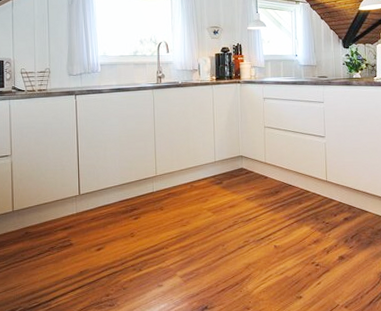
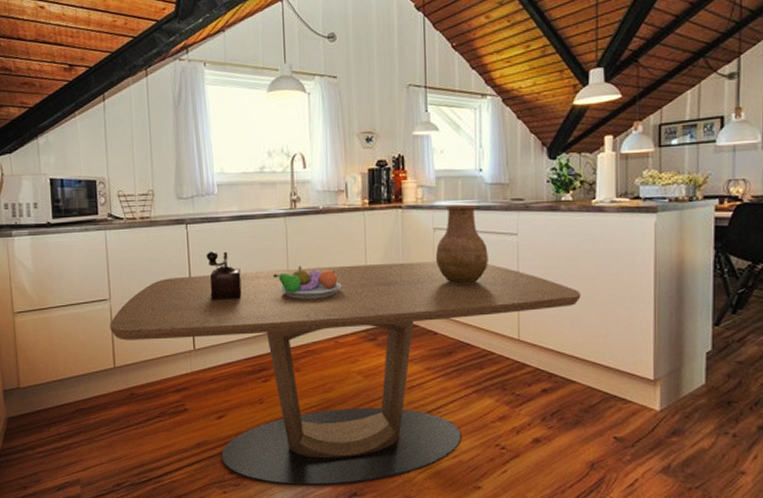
dining table: none [10,123,369,303] -> present [110,261,581,485]
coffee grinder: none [90,115,118,155] -> present [206,250,242,301]
fruit bowl: none [143,126,196,153] -> present [273,265,342,299]
vase: none [265,80,303,141] -> present [435,204,488,286]

